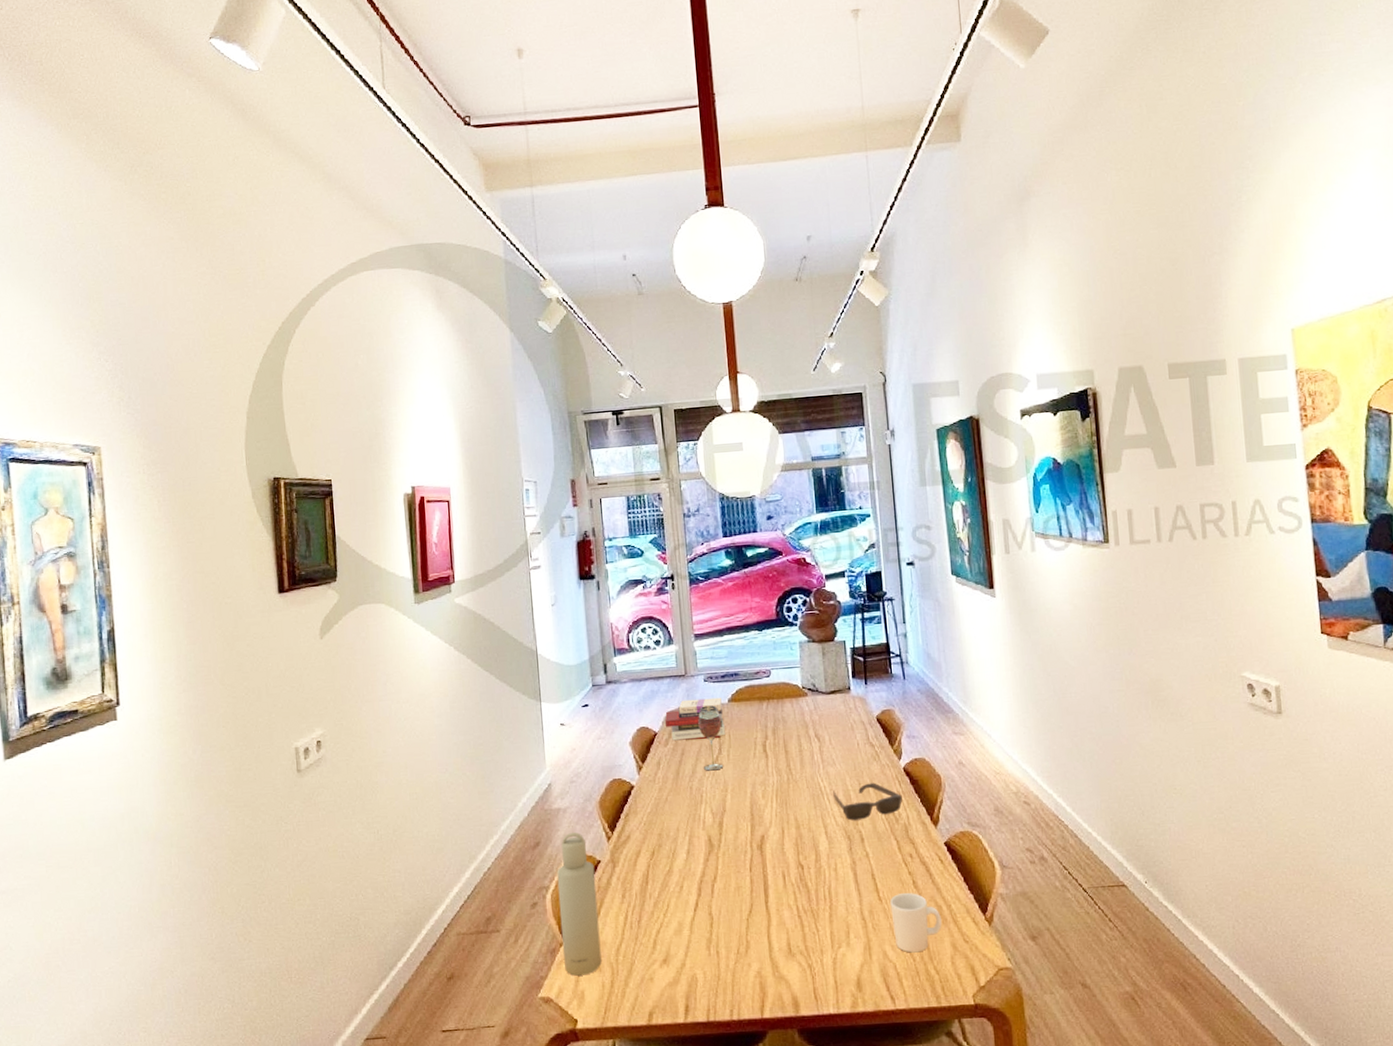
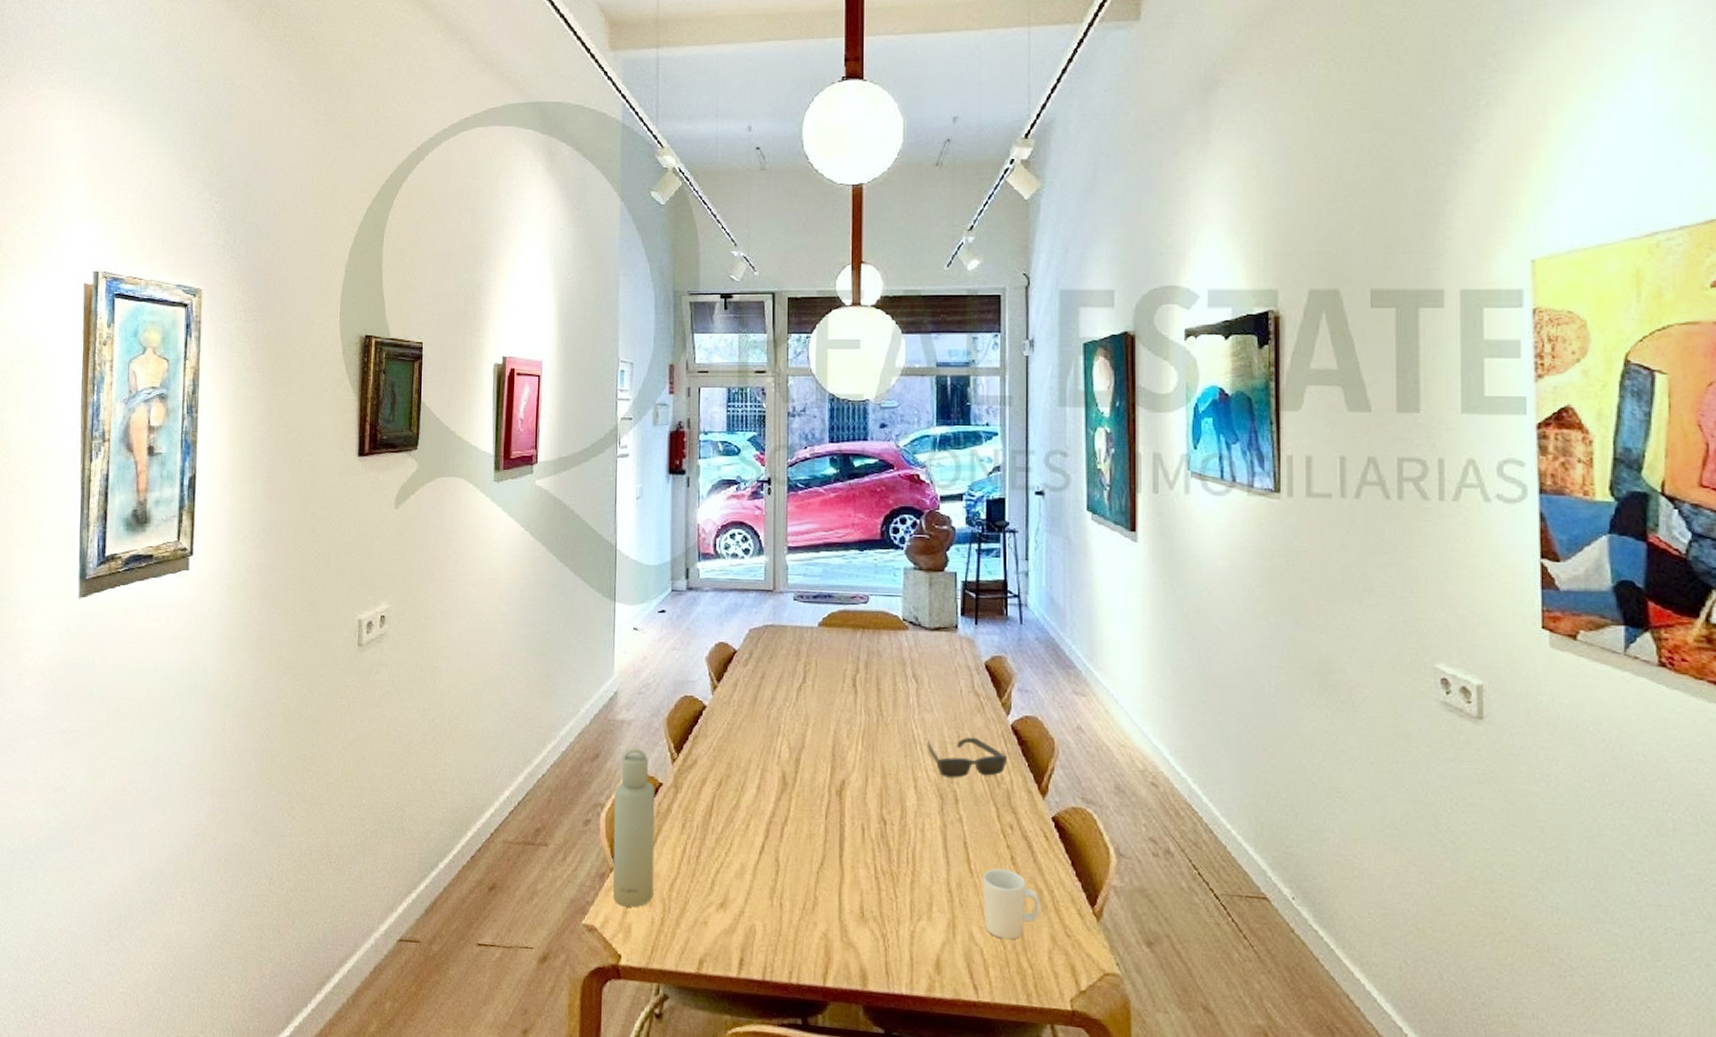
books: present [665,697,725,741] -> none [747,618,812,666]
wineglass: present [698,705,723,771] -> none [783,627,809,701]

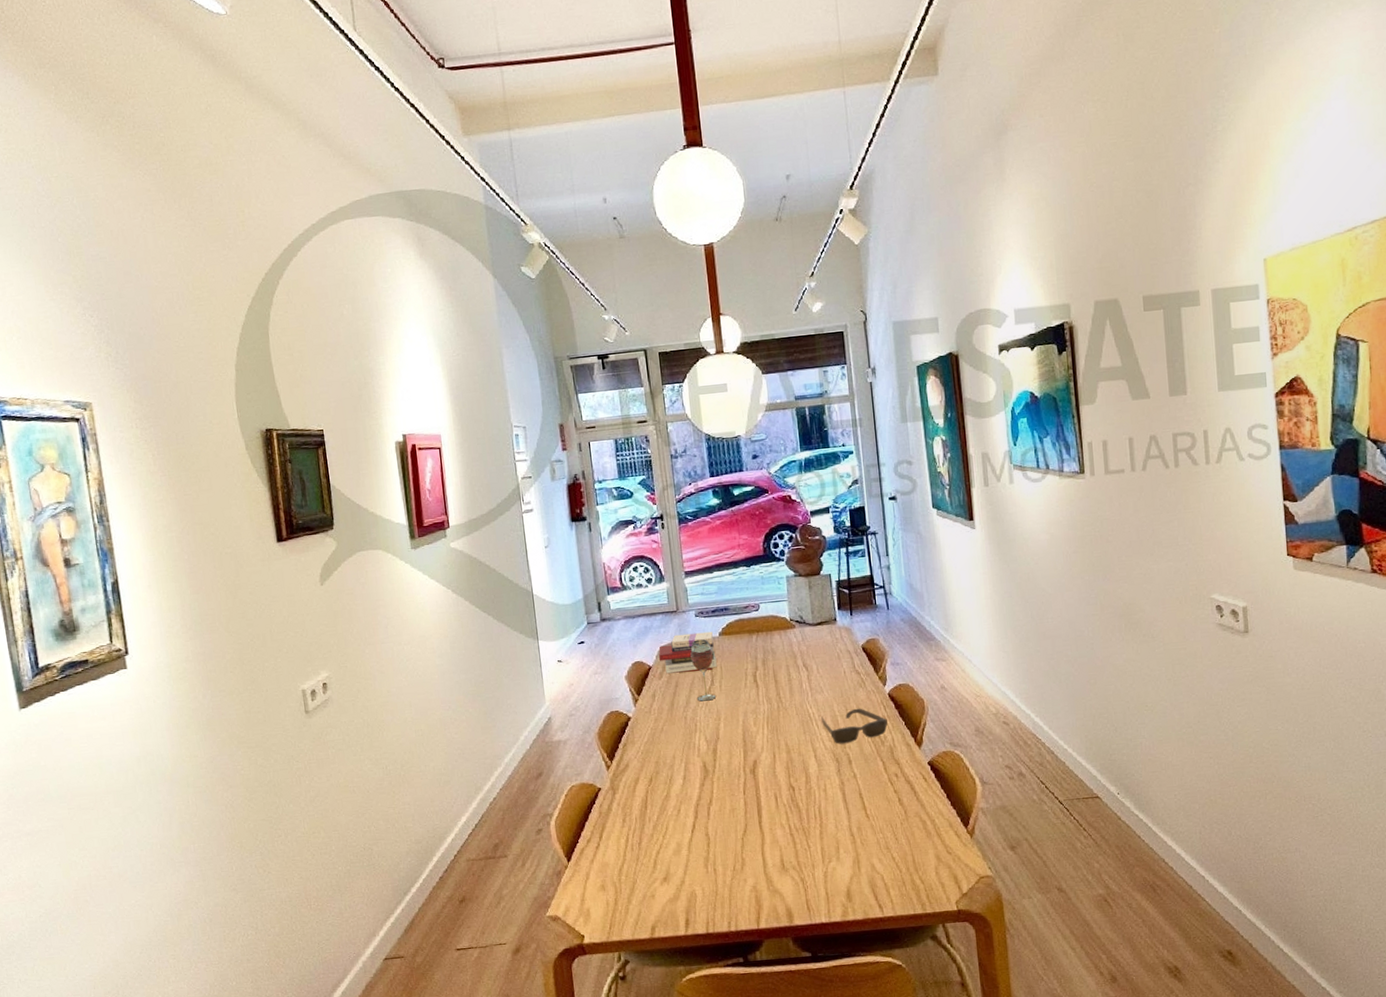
bottle: present [612,748,655,908] -> none [559,762,605,895]
books: none [747,618,812,666] -> present [659,631,717,674]
wineglass: none [783,627,809,701] -> present [690,639,716,702]
mug: present [982,868,1042,940] -> none [877,809,927,865]

